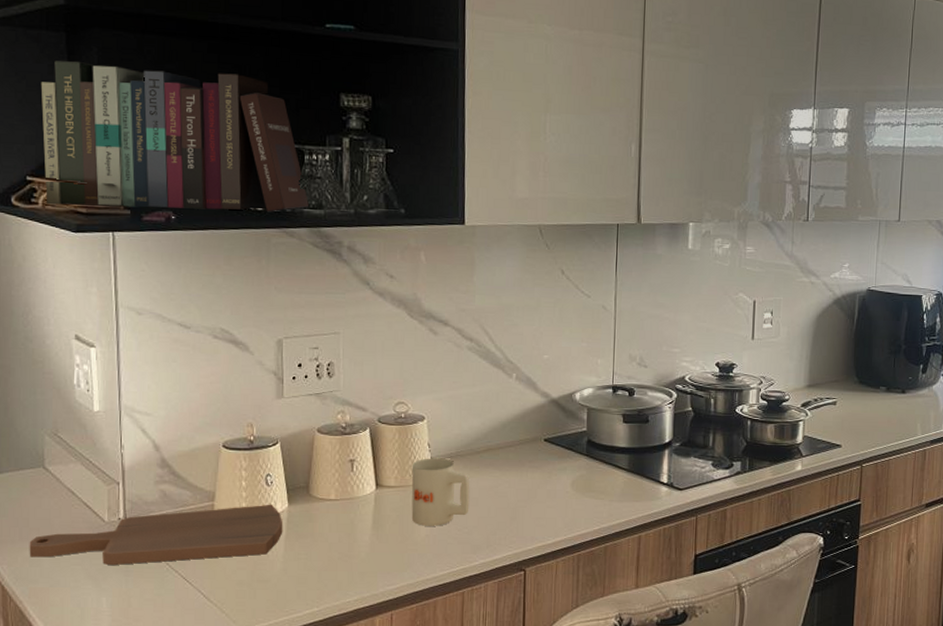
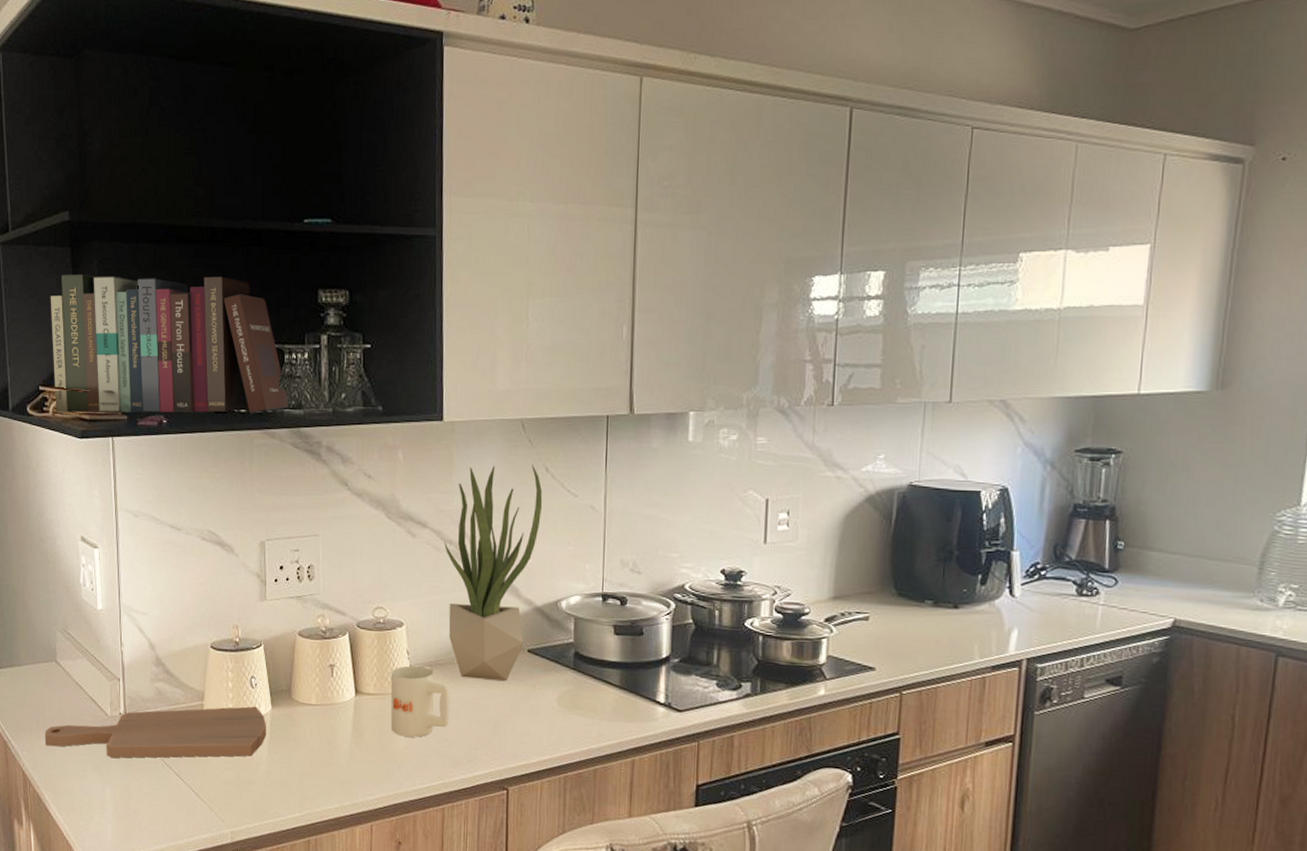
potted plant: none [465,267,559,468] -> present [444,465,543,681]

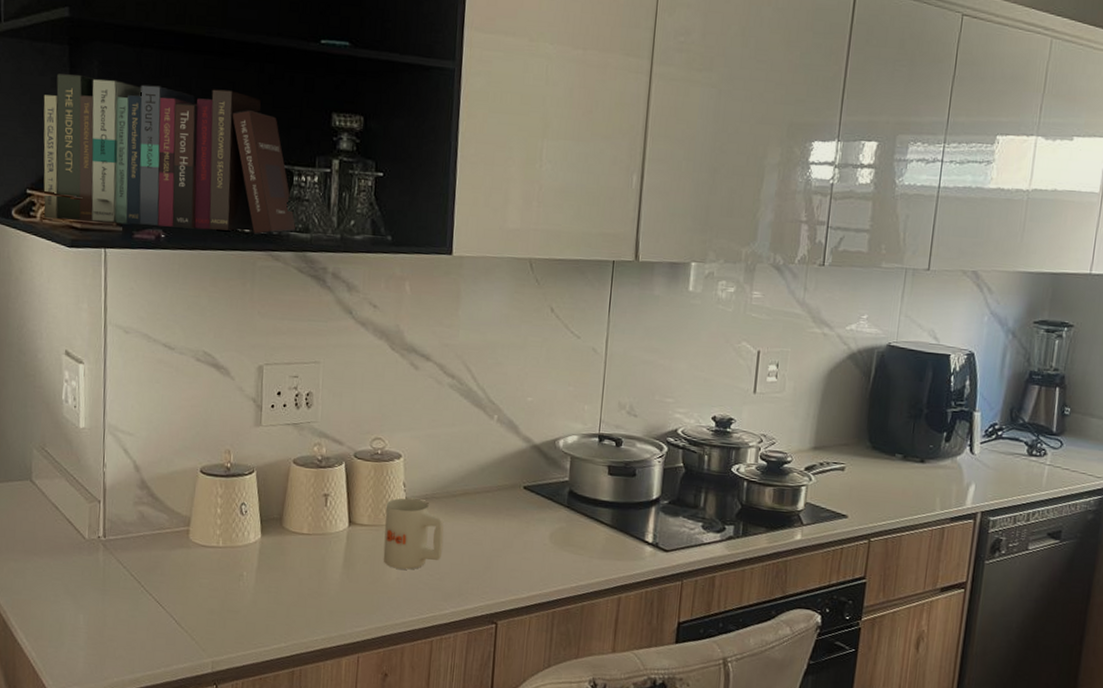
cutting board: present [44,706,267,758] -> none [14,533,255,585]
potted plant: present [444,465,543,681] -> none [447,302,546,516]

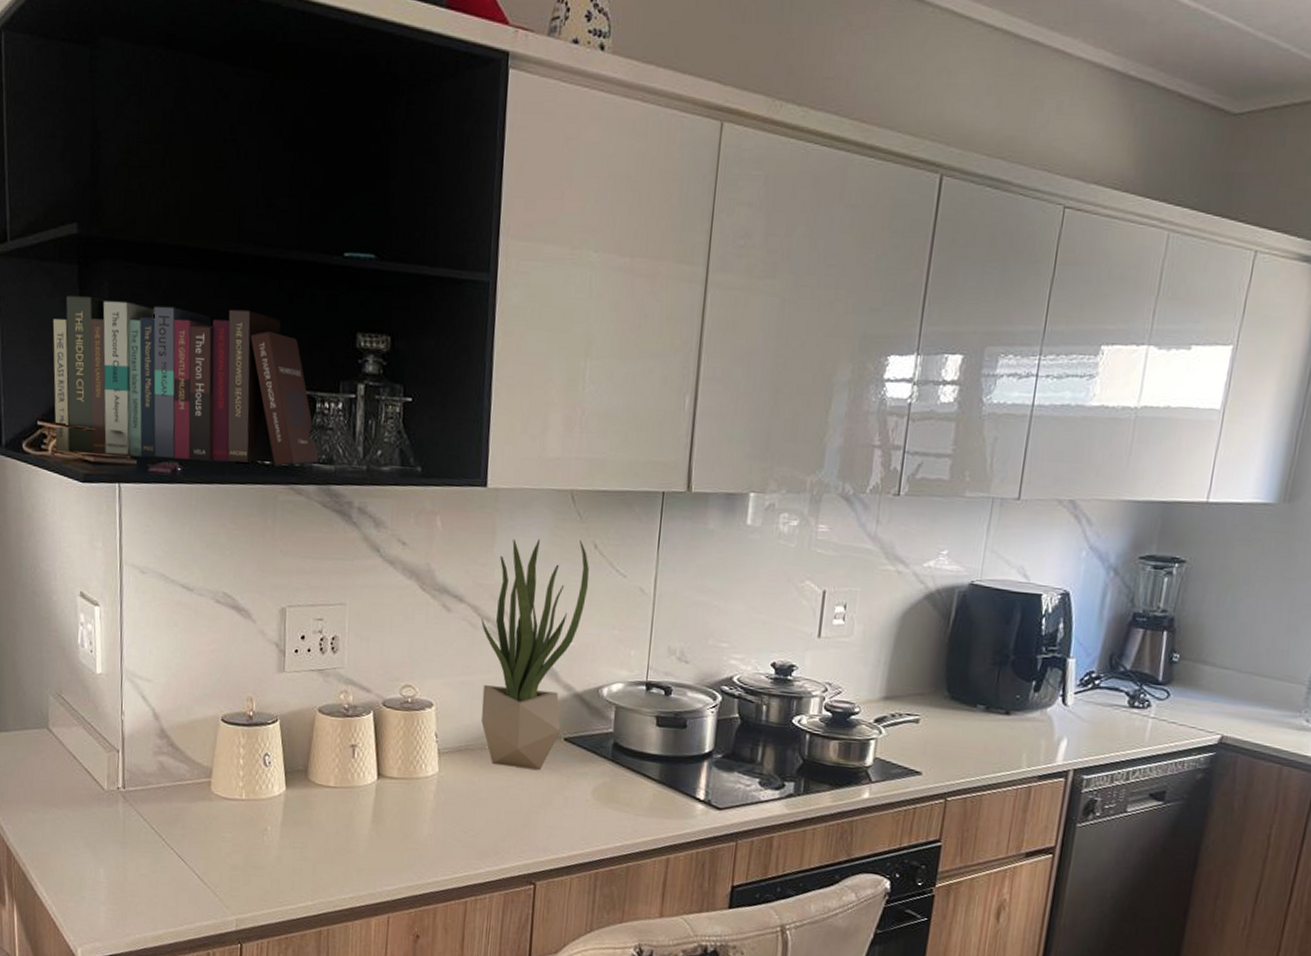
mug: present [383,498,444,570] -> none [414,749,479,826]
potted plant: none [447,302,546,516] -> present [481,538,589,770]

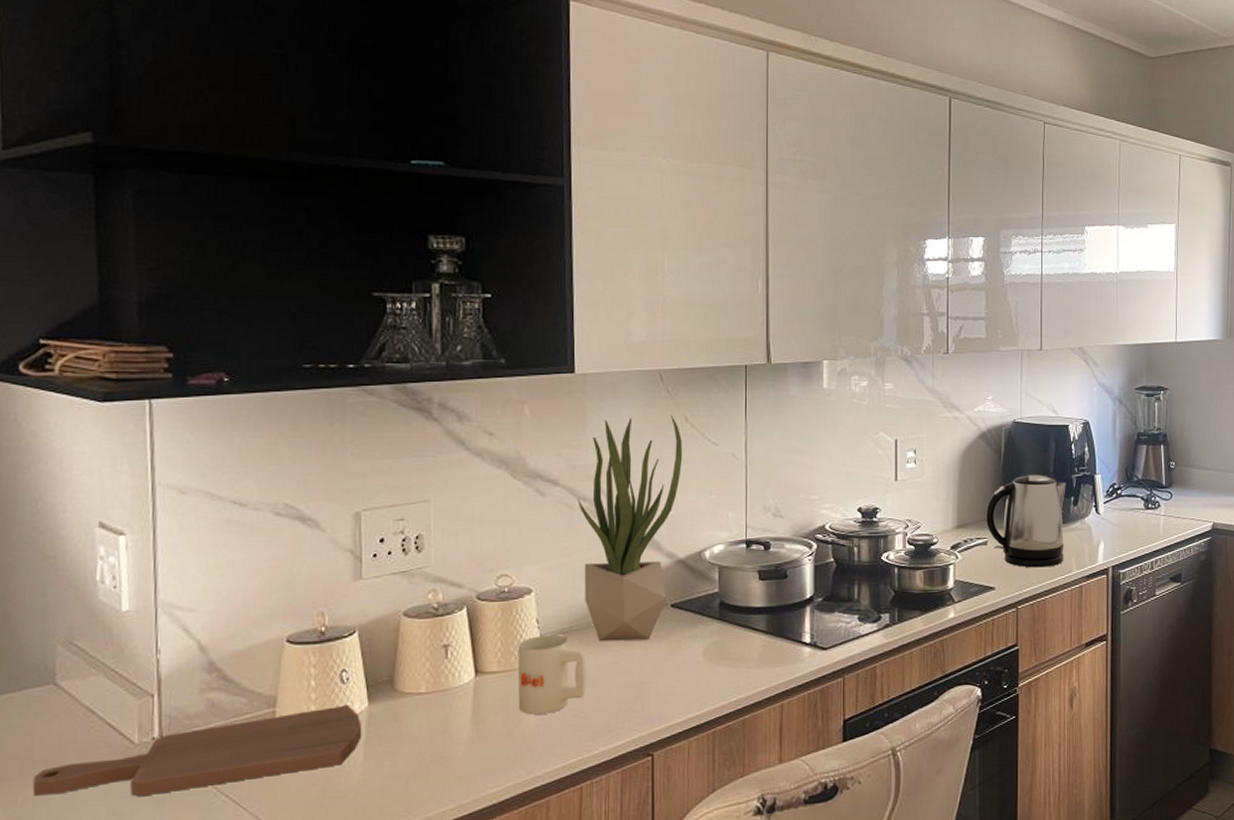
cutting board: none [32,786,280,840] -> present [32,704,362,796]
books: present [52,296,319,467] -> none [60,206,392,371]
mug: none [414,749,479,826] -> present [517,635,587,715]
kettle: none [920,648,1028,759] -> present [985,475,1066,568]

